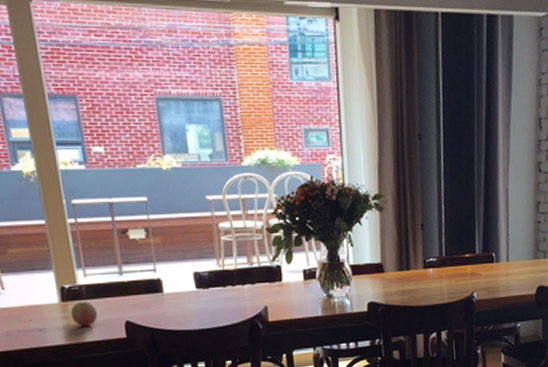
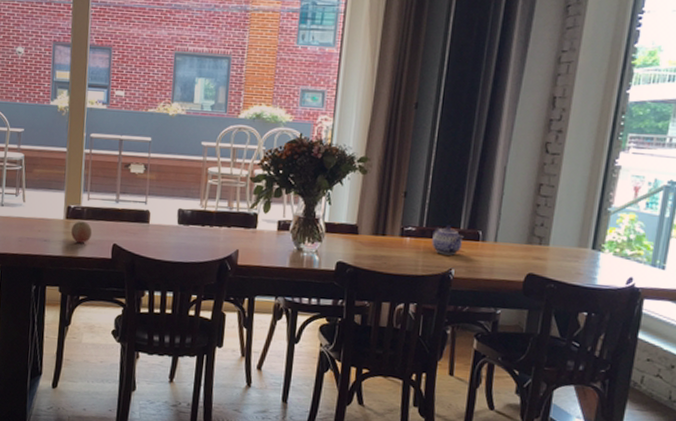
teapot: none [452,251,480,280] -> present [432,225,464,256]

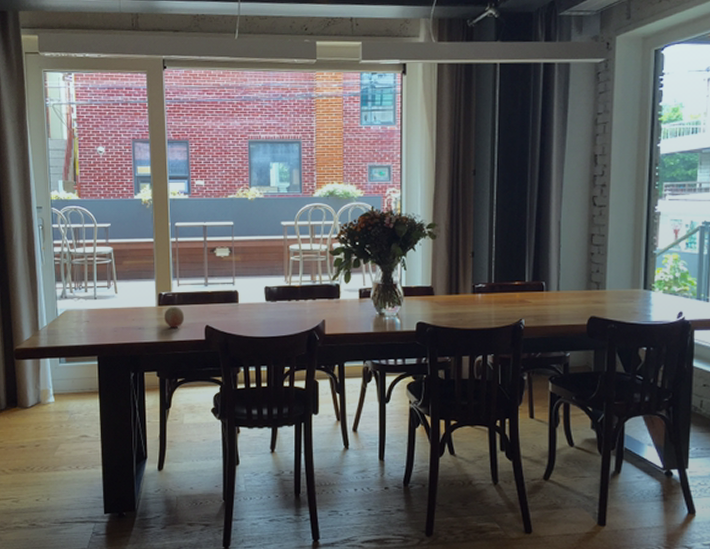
teapot: present [432,225,464,256] -> none [501,279,530,307]

